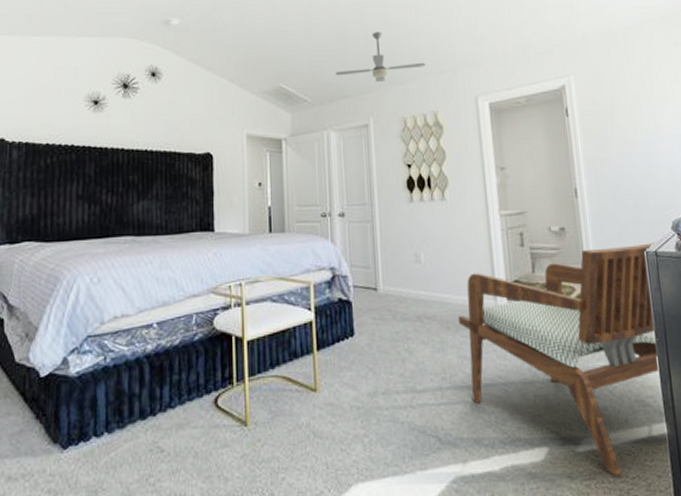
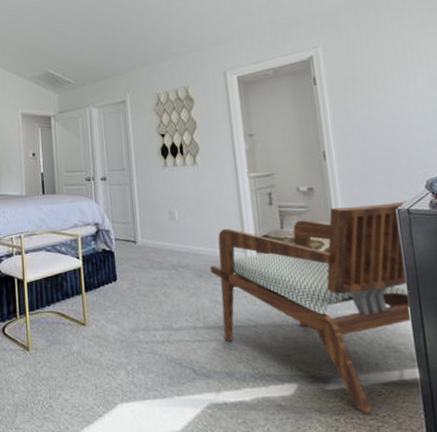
ceiling fan: present [335,32,426,83] -> none [95,19,177,64]

